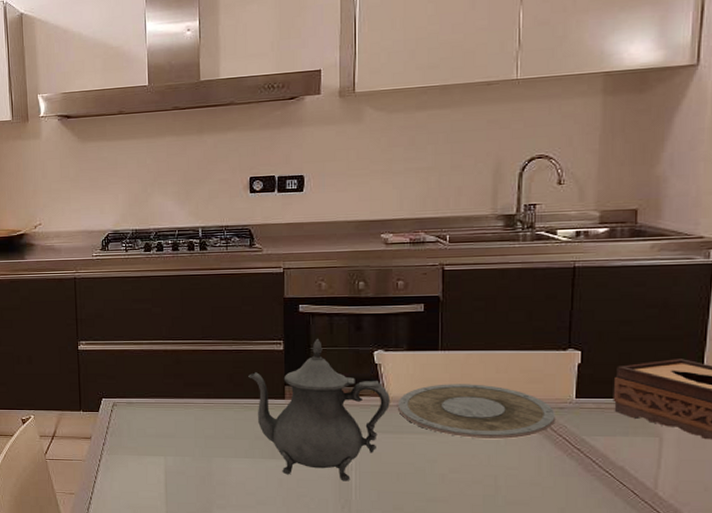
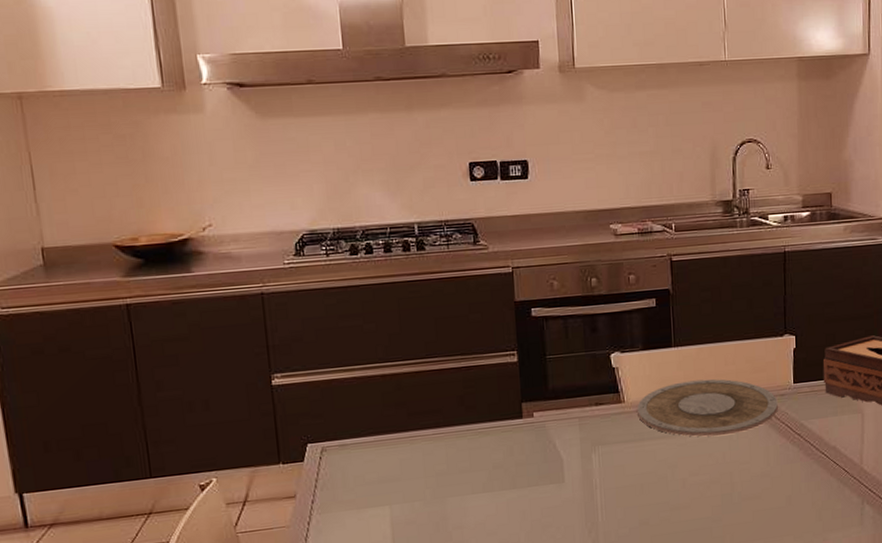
teapot: present [248,338,390,481] -> none [481,344,630,505]

